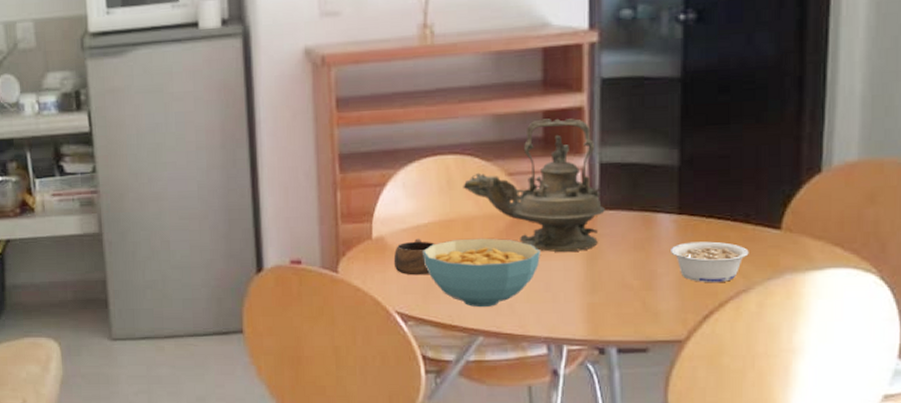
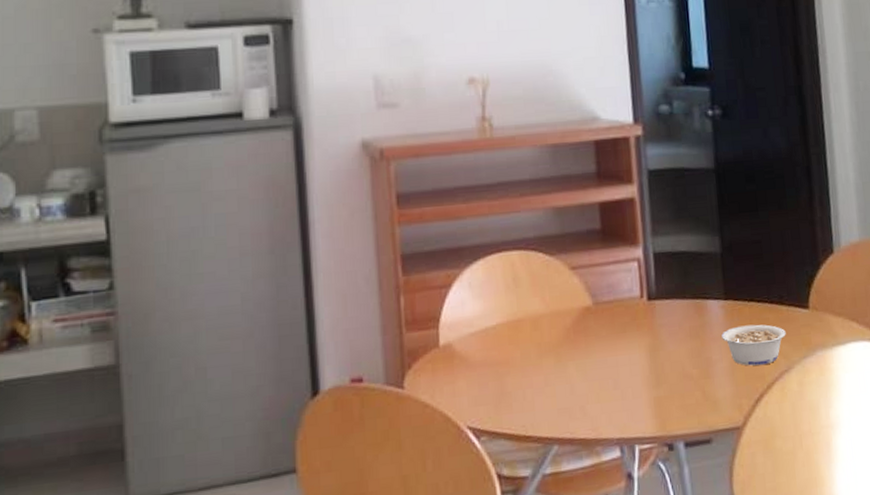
cup: present [393,238,435,276] -> none [462,342,505,384]
cereal bowl: present [423,238,540,308] -> none [492,336,607,414]
teapot: present [463,118,605,252] -> none [529,210,662,347]

